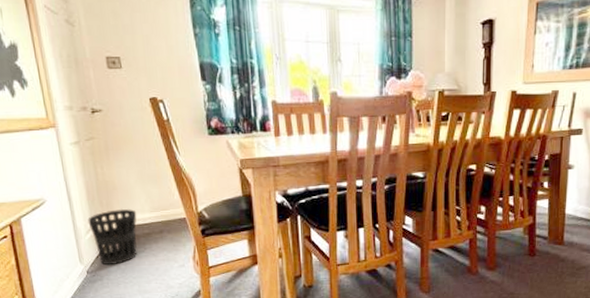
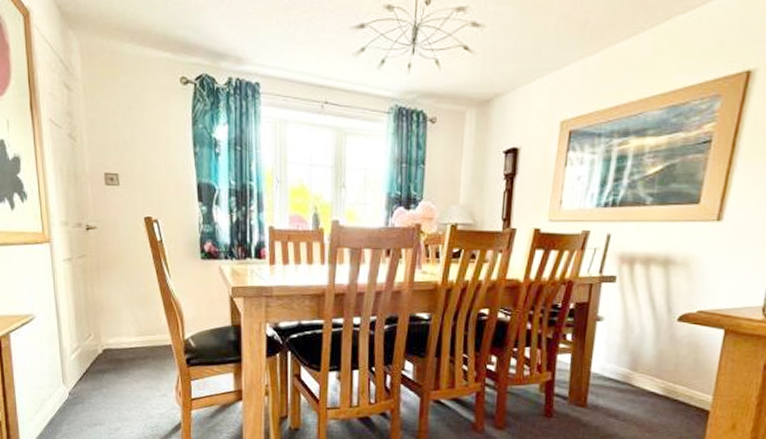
wastebasket: present [88,208,137,266] -> none [74,330,123,389]

